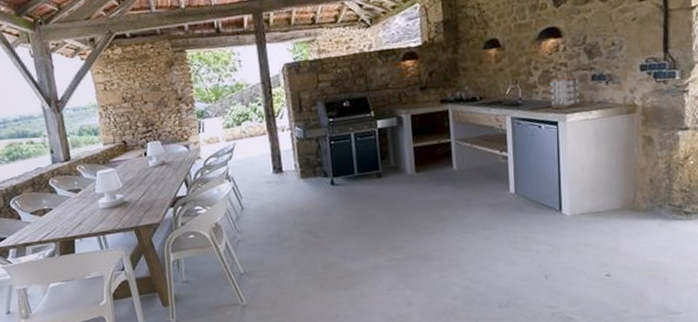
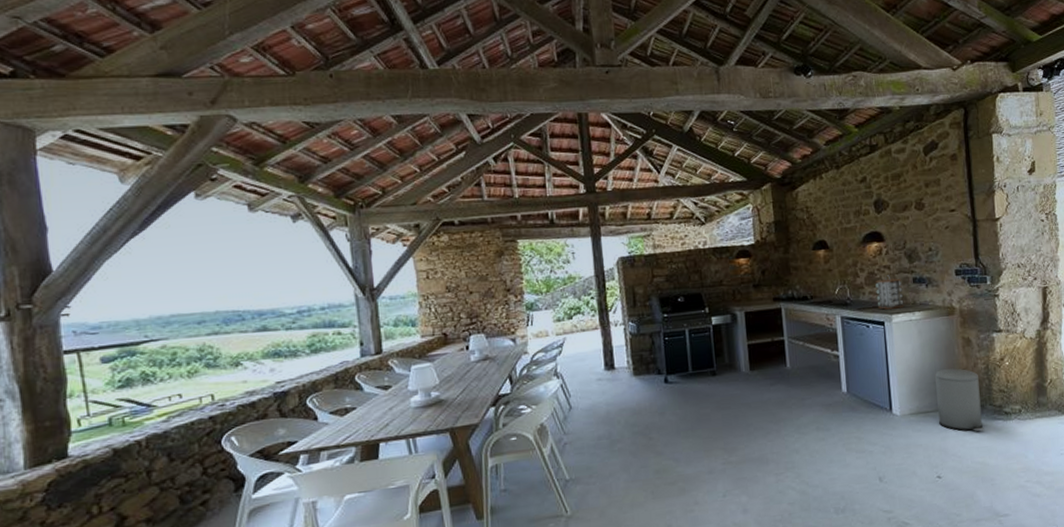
pedal bin: none [610,168,661,231] -> present [935,368,985,432]

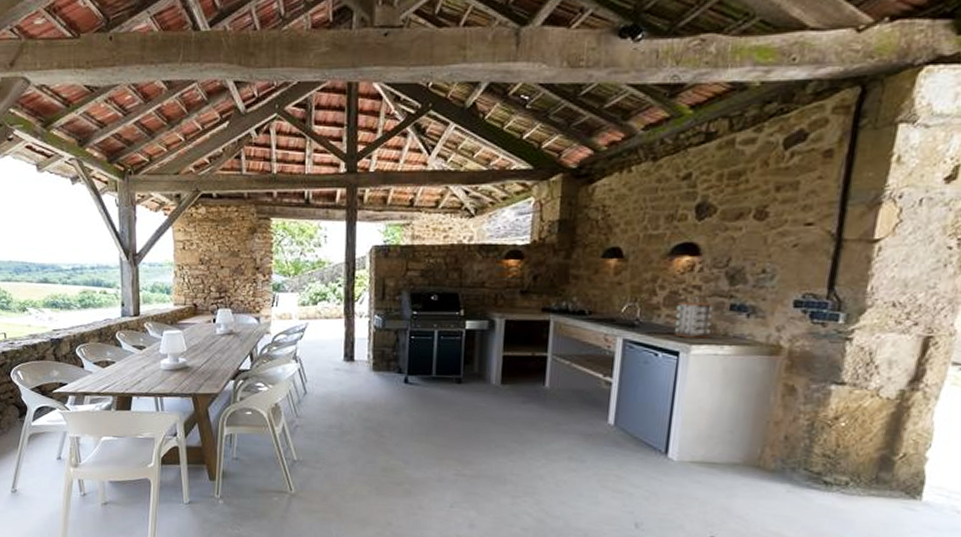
pedal bin: present [935,368,985,432] -> none [727,416,798,497]

